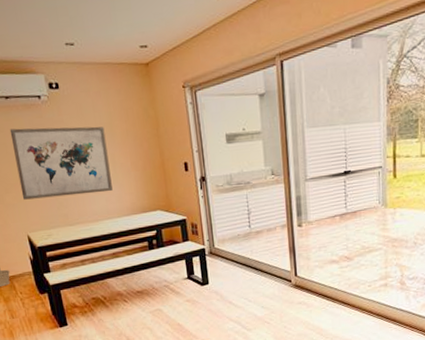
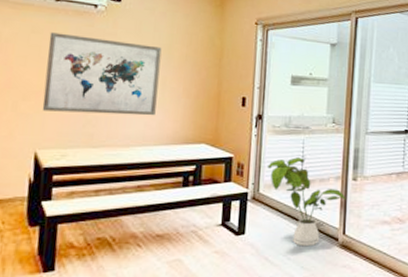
house plant: none [218,211,294,290] -> present [267,157,346,247]

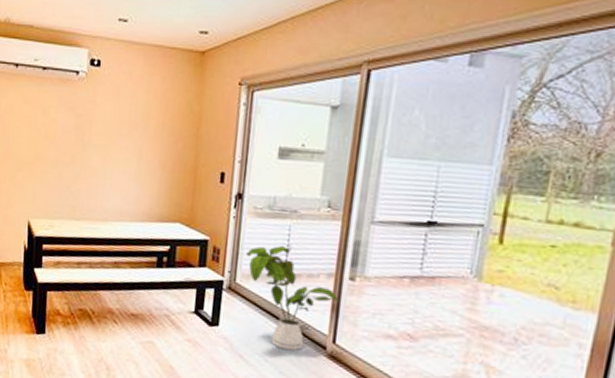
wall art: present [42,32,162,116] -> none [33,102,139,190]

